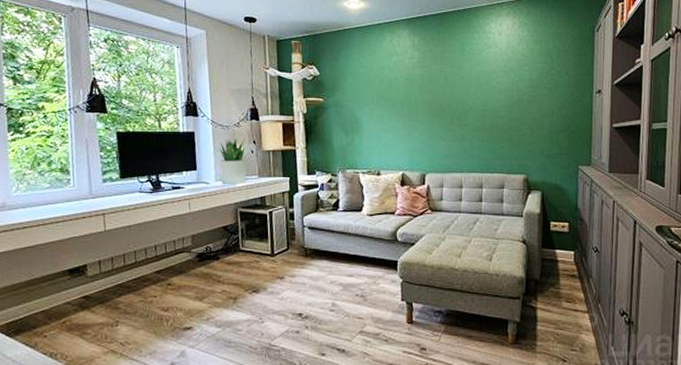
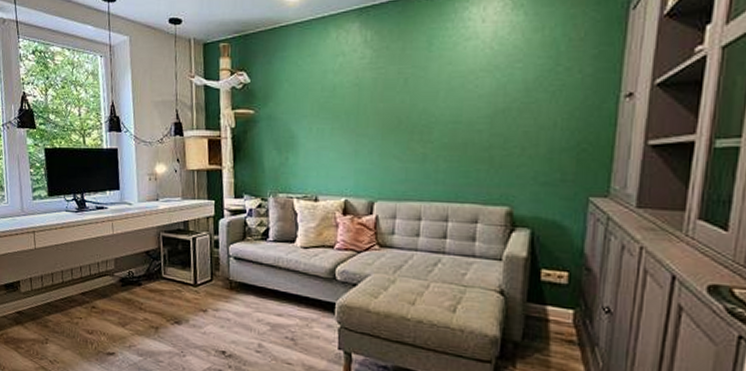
planter: present [219,137,247,185] -> none [142,154,170,207]

